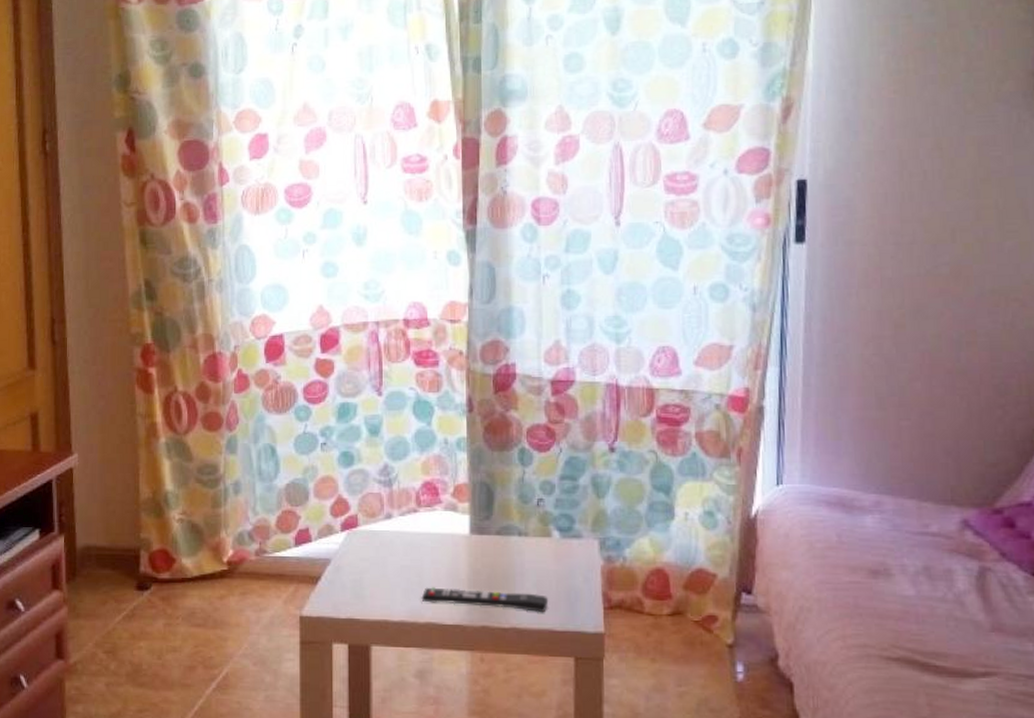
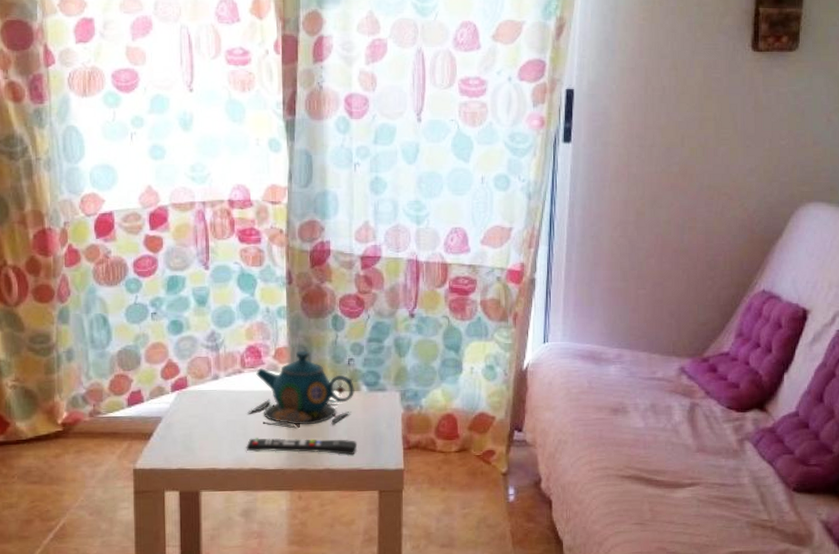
teapot: none [422,488,545,579] -> present [246,350,354,429]

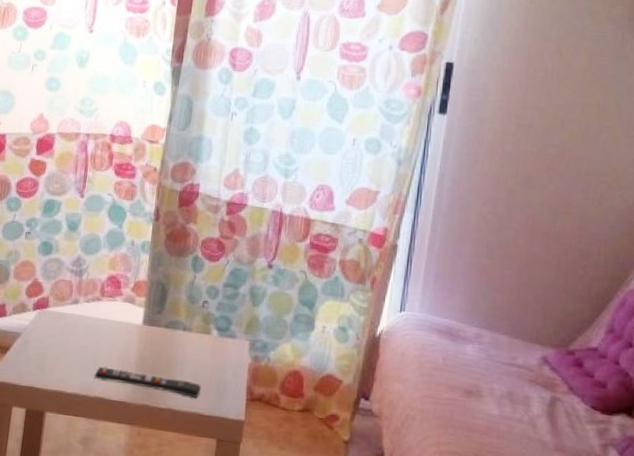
teapot: present [246,350,354,429] -> none [99,286,206,366]

